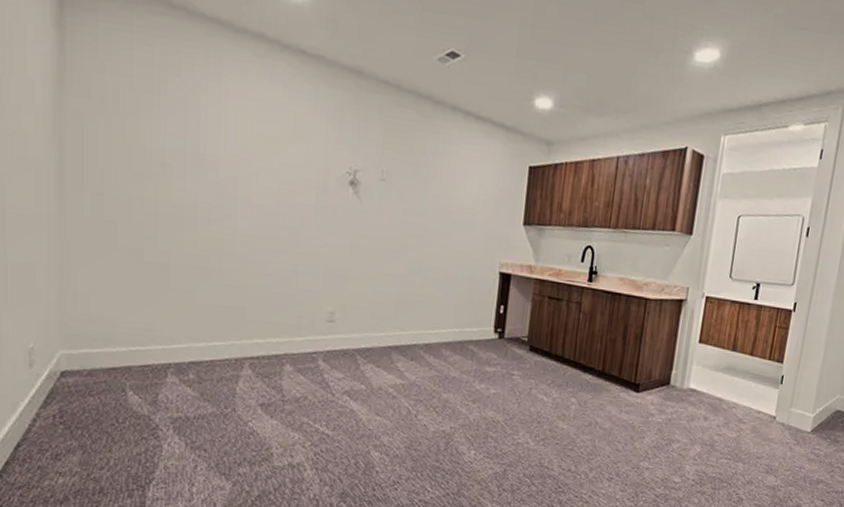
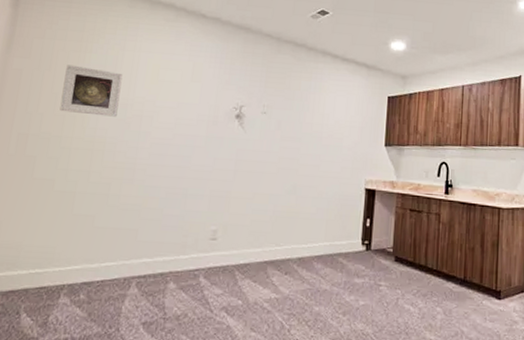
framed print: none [137,109,209,178] -> present [60,65,123,117]

